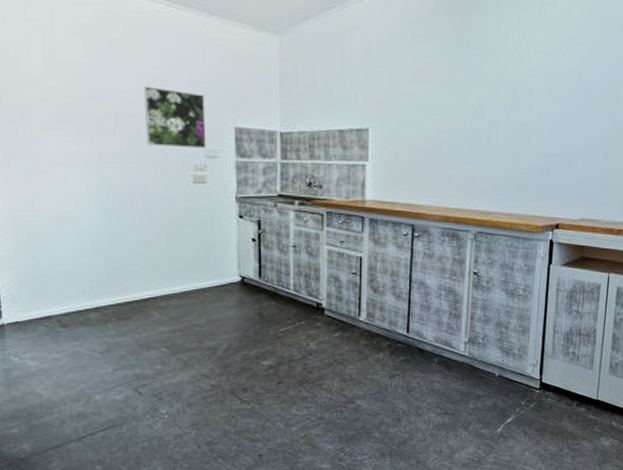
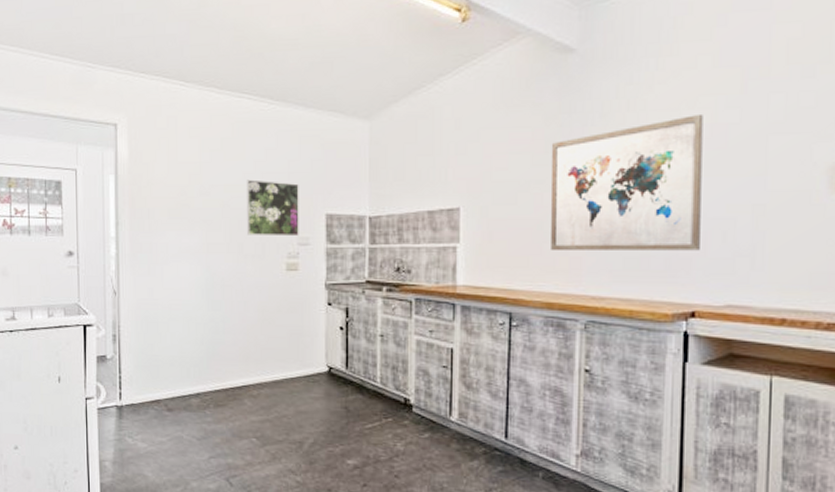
wall art: none [449,59,573,175] -> present [550,113,703,251]

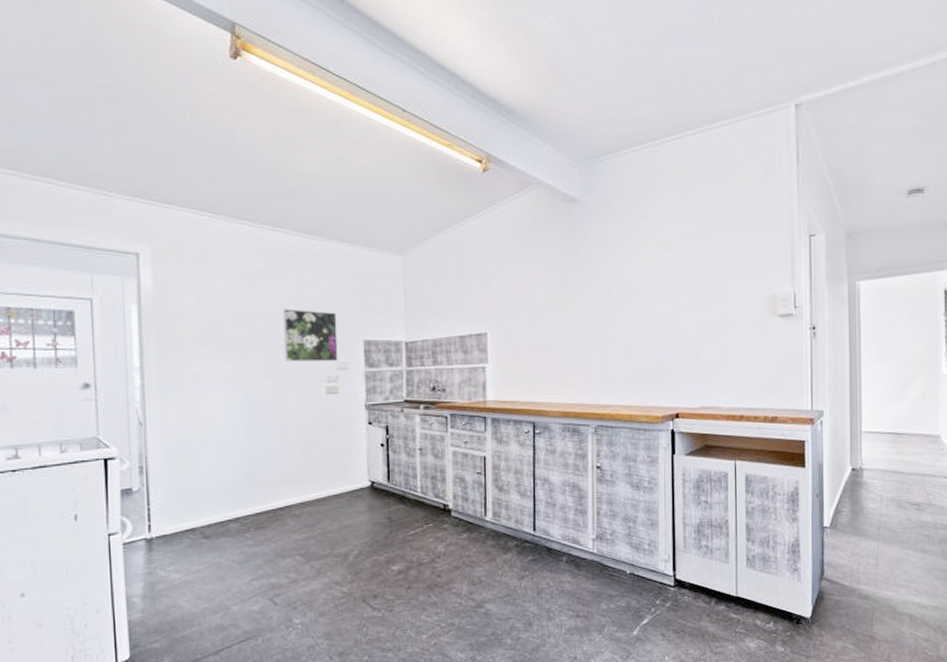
wall art: present [550,113,703,251] -> none [562,255,680,367]

